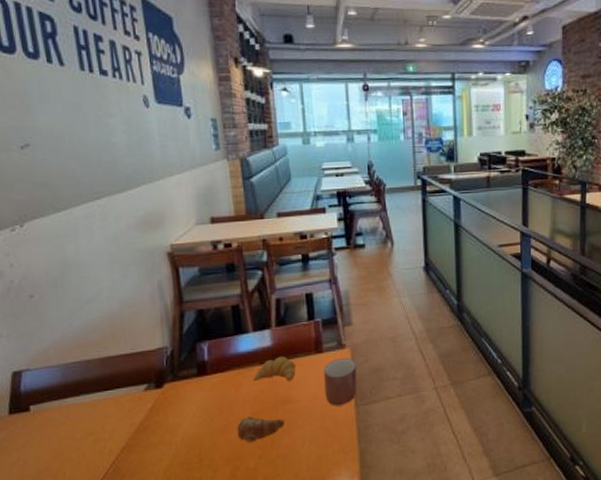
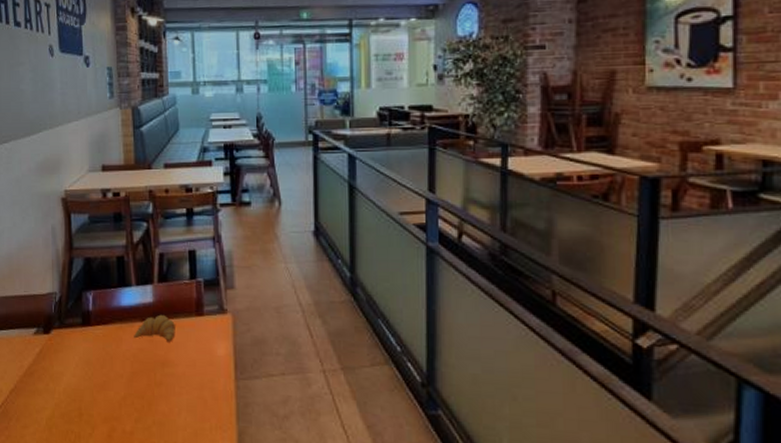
pastry: present [237,416,285,442] -> none [116,375,162,403]
mug: present [323,357,358,406] -> none [203,323,238,377]

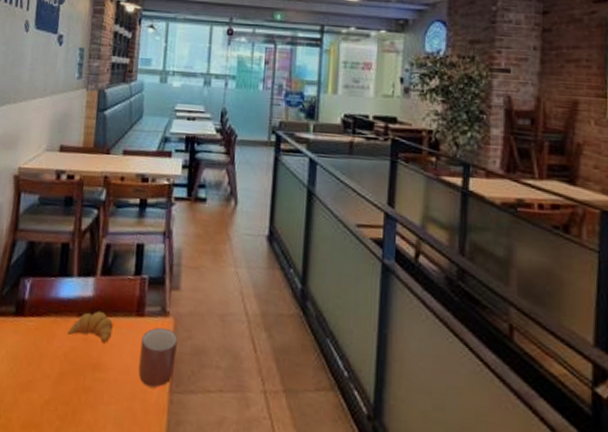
mug: none [203,323,238,377] -> present [138,327,178,389]

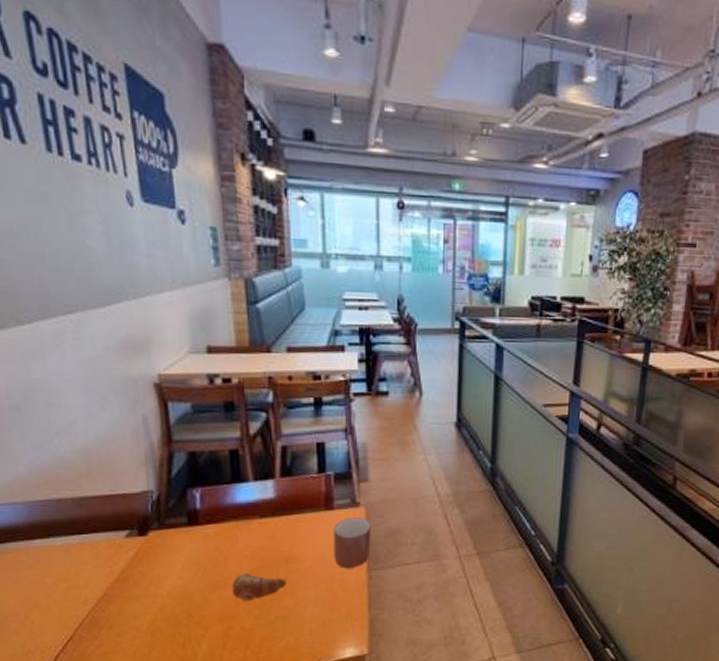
pastry: none [40,376,91,409] -> present [232,573,286,601]
croissant: present [67,310,113,343] -> none [252,510,301,538]

